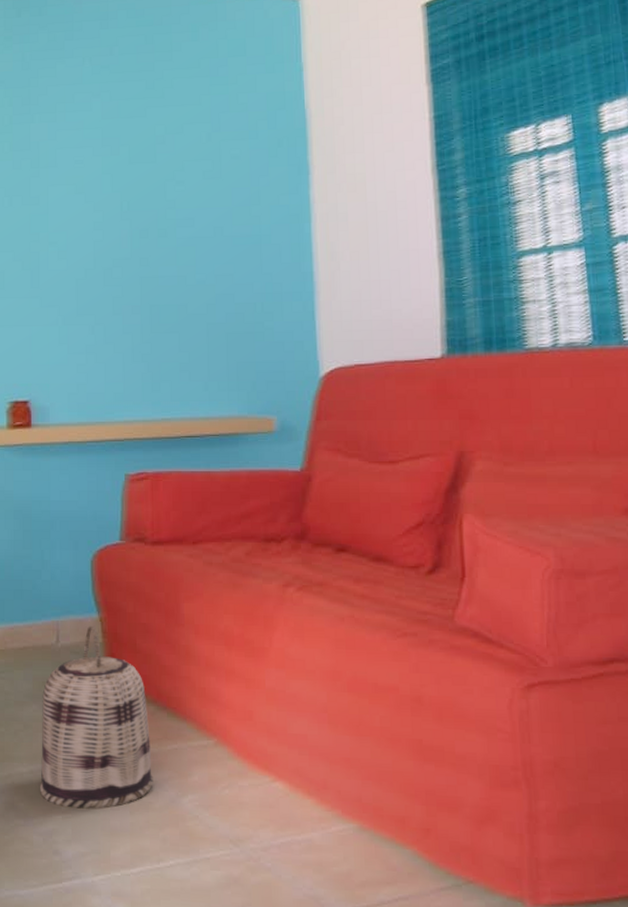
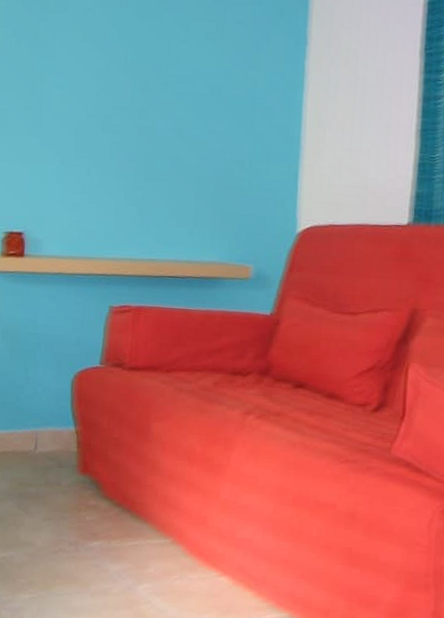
basket: present [40,625,154,809] -> none [11,436,114,591]

